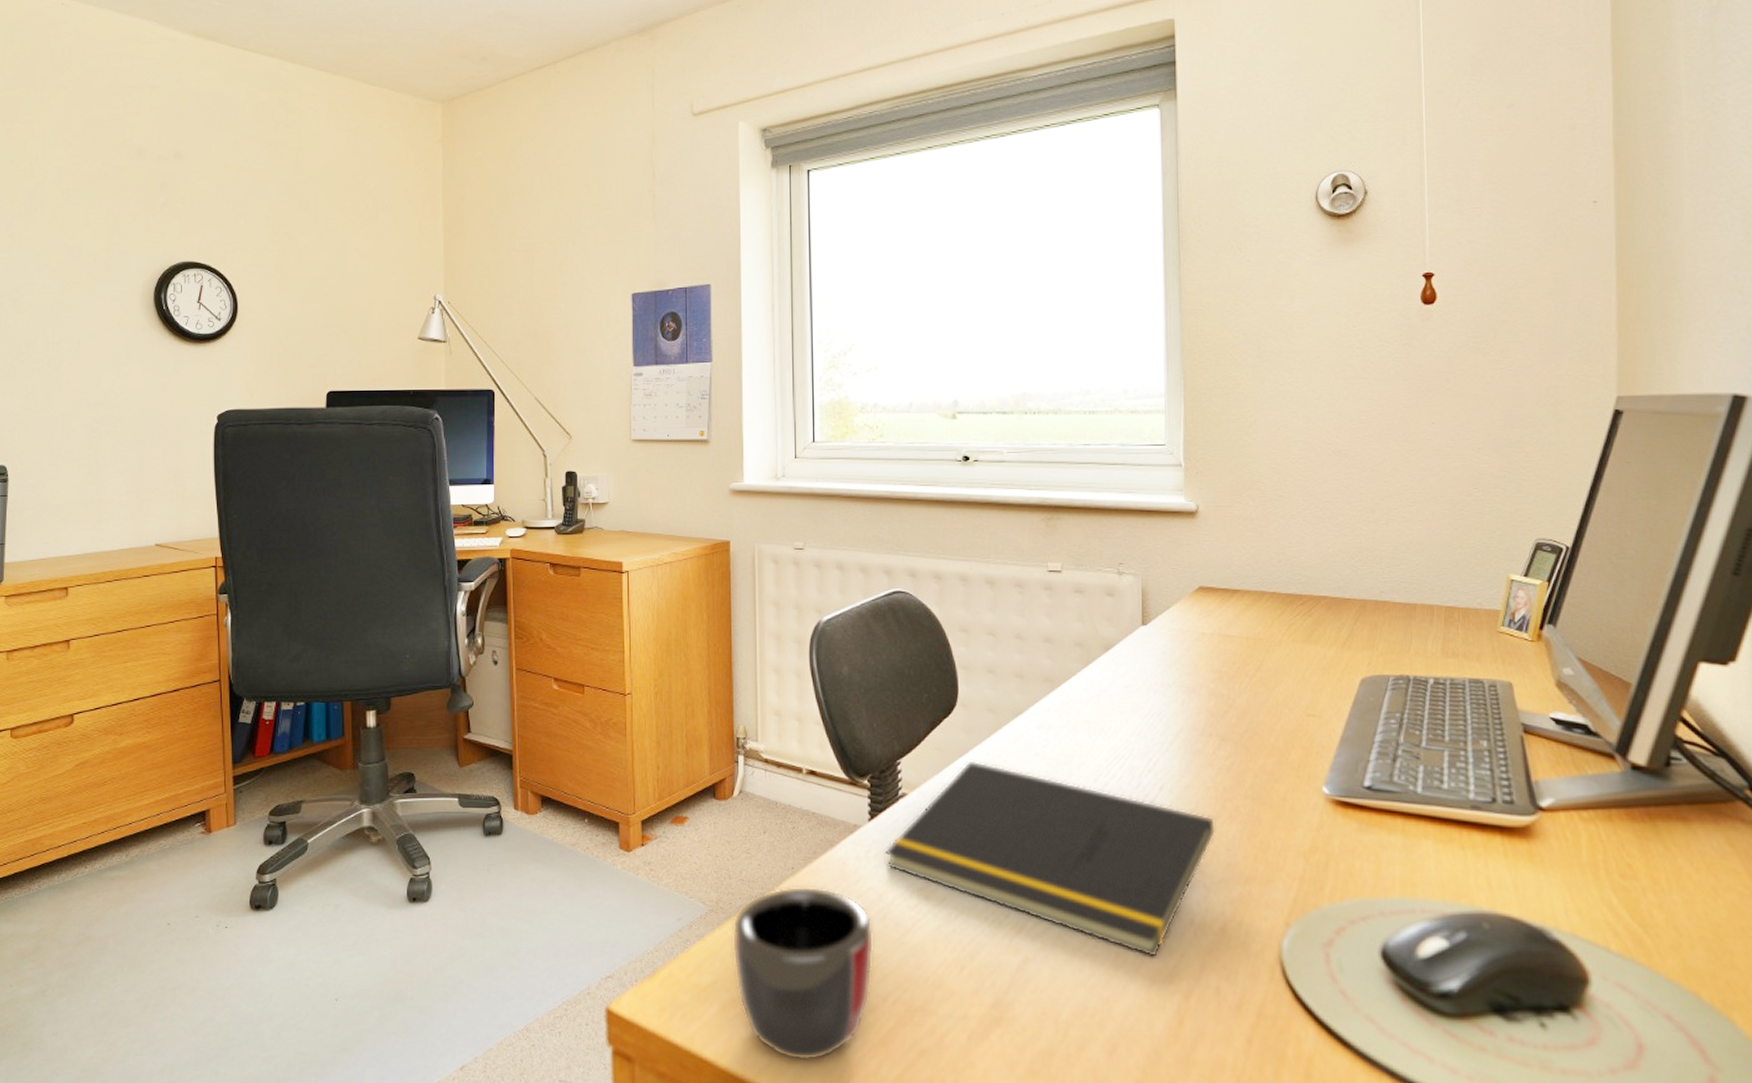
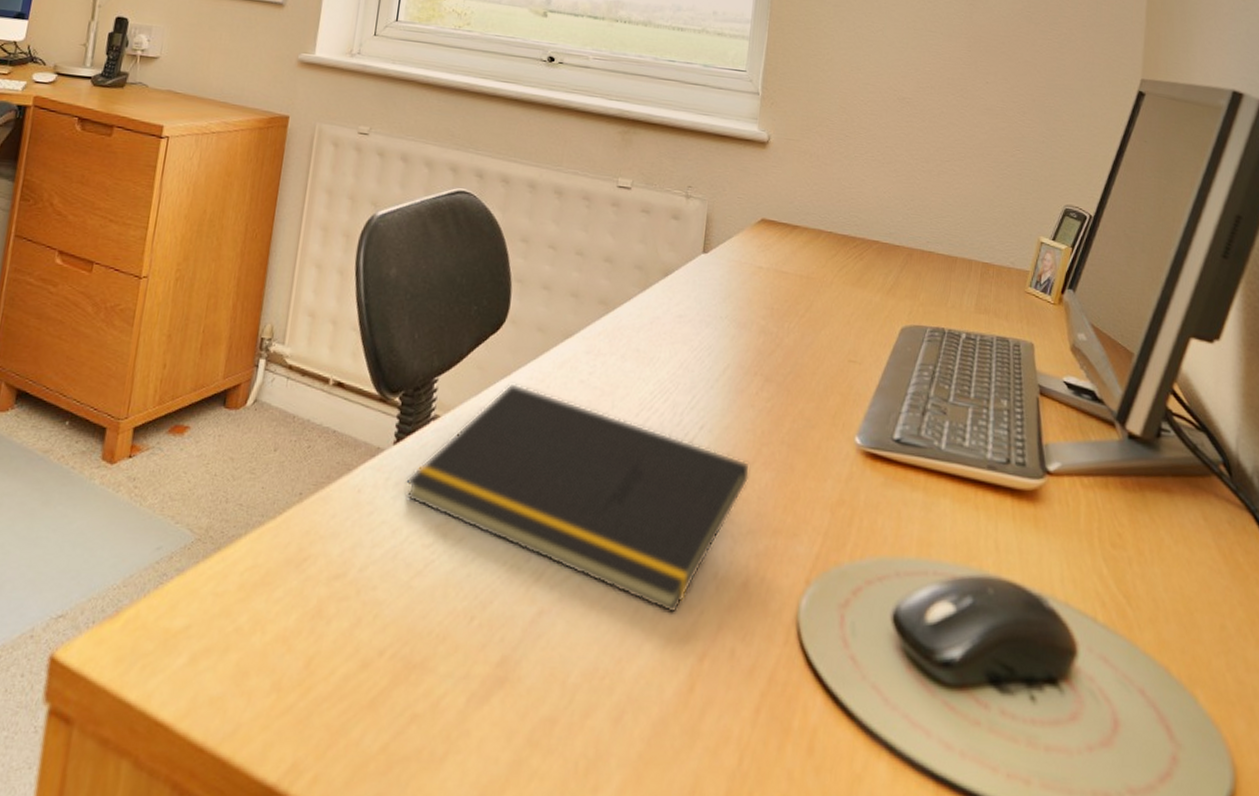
mug: present [731,886,874,1061] -> none [213,515,381,726]

